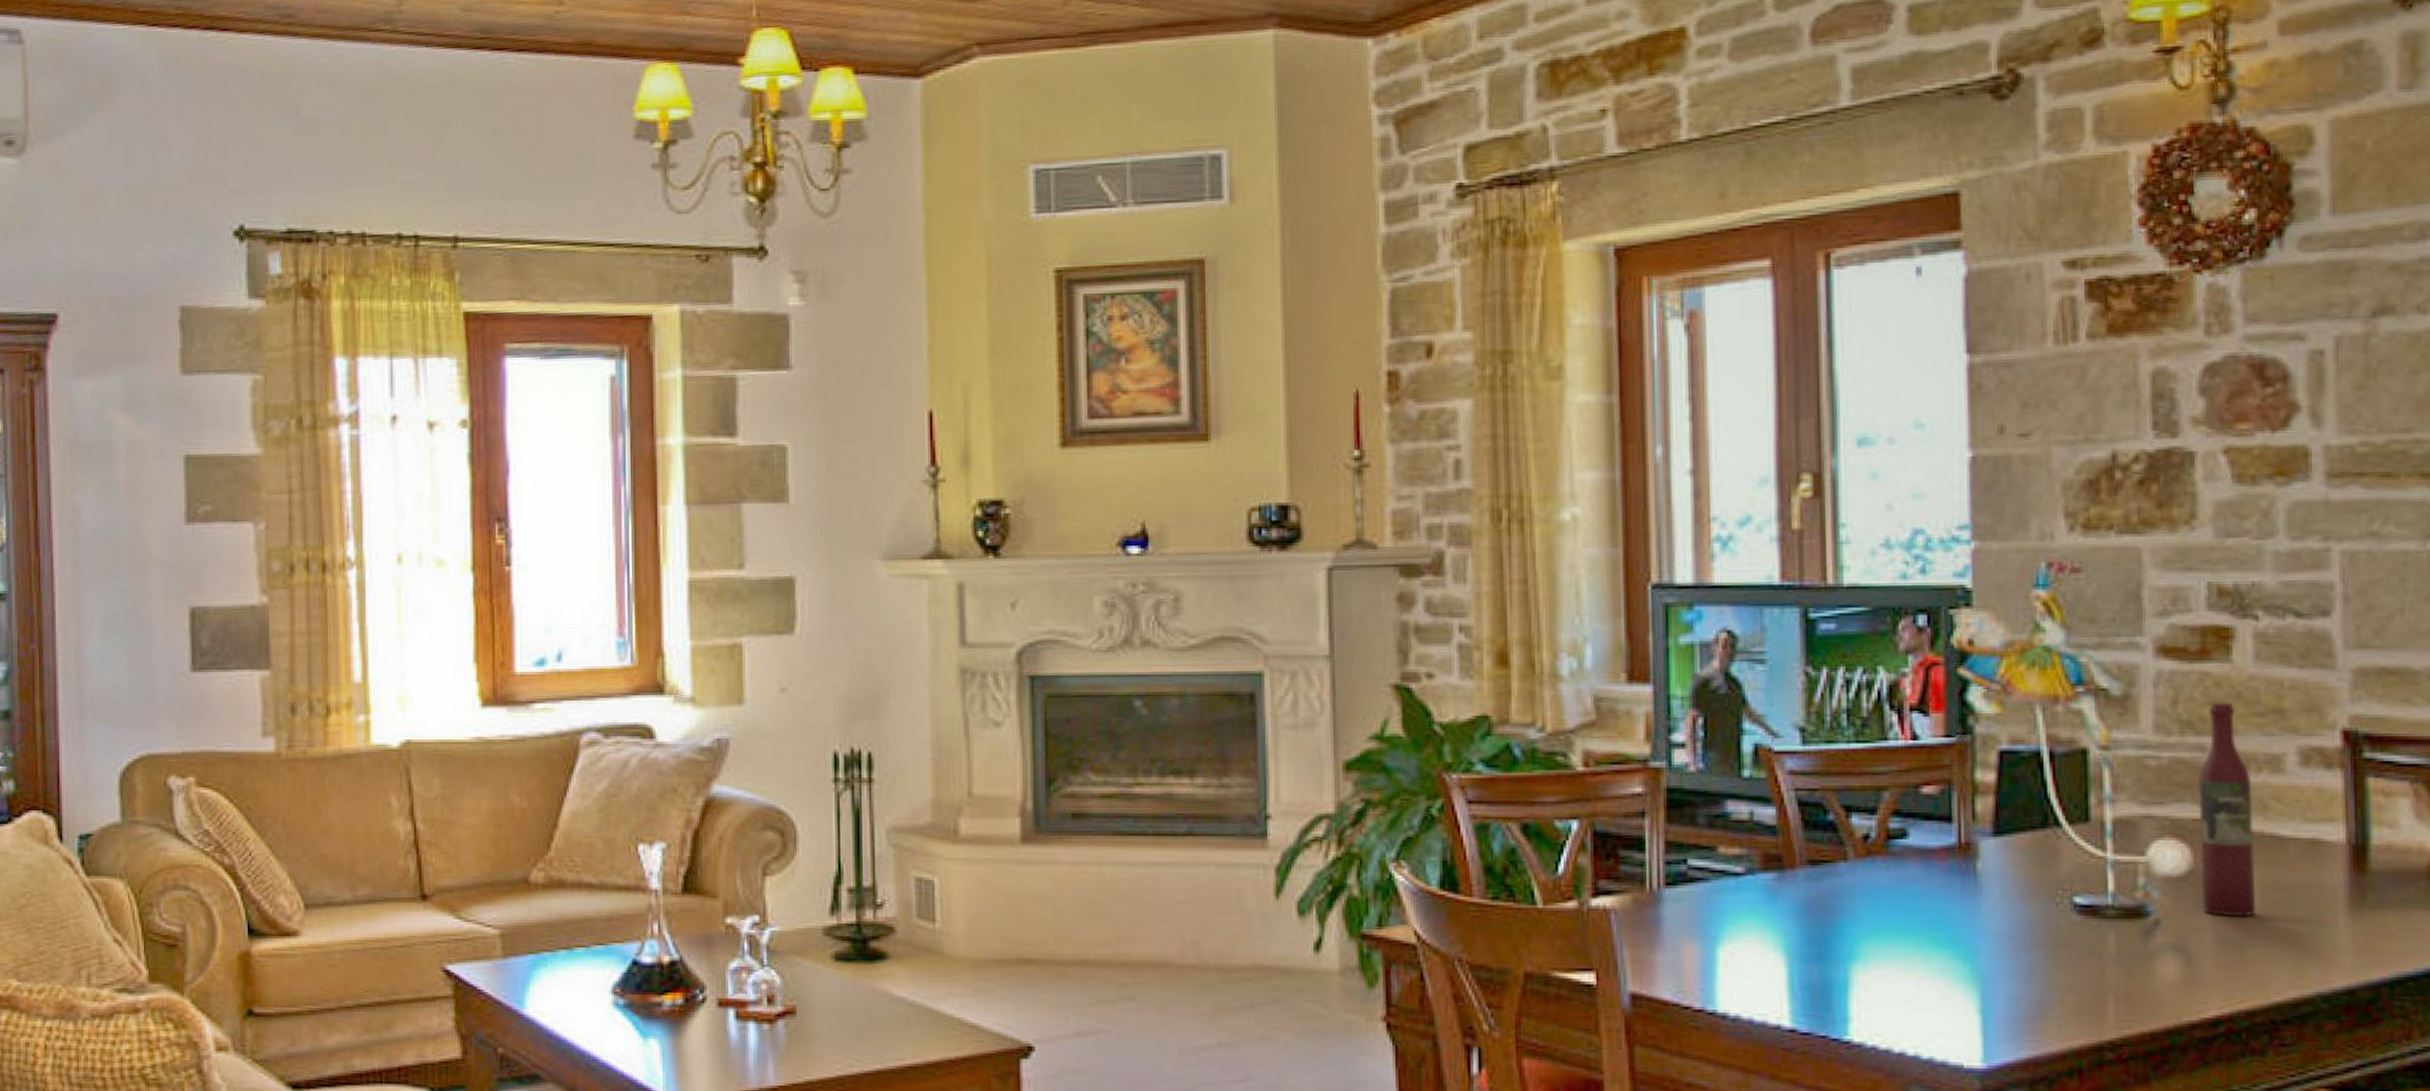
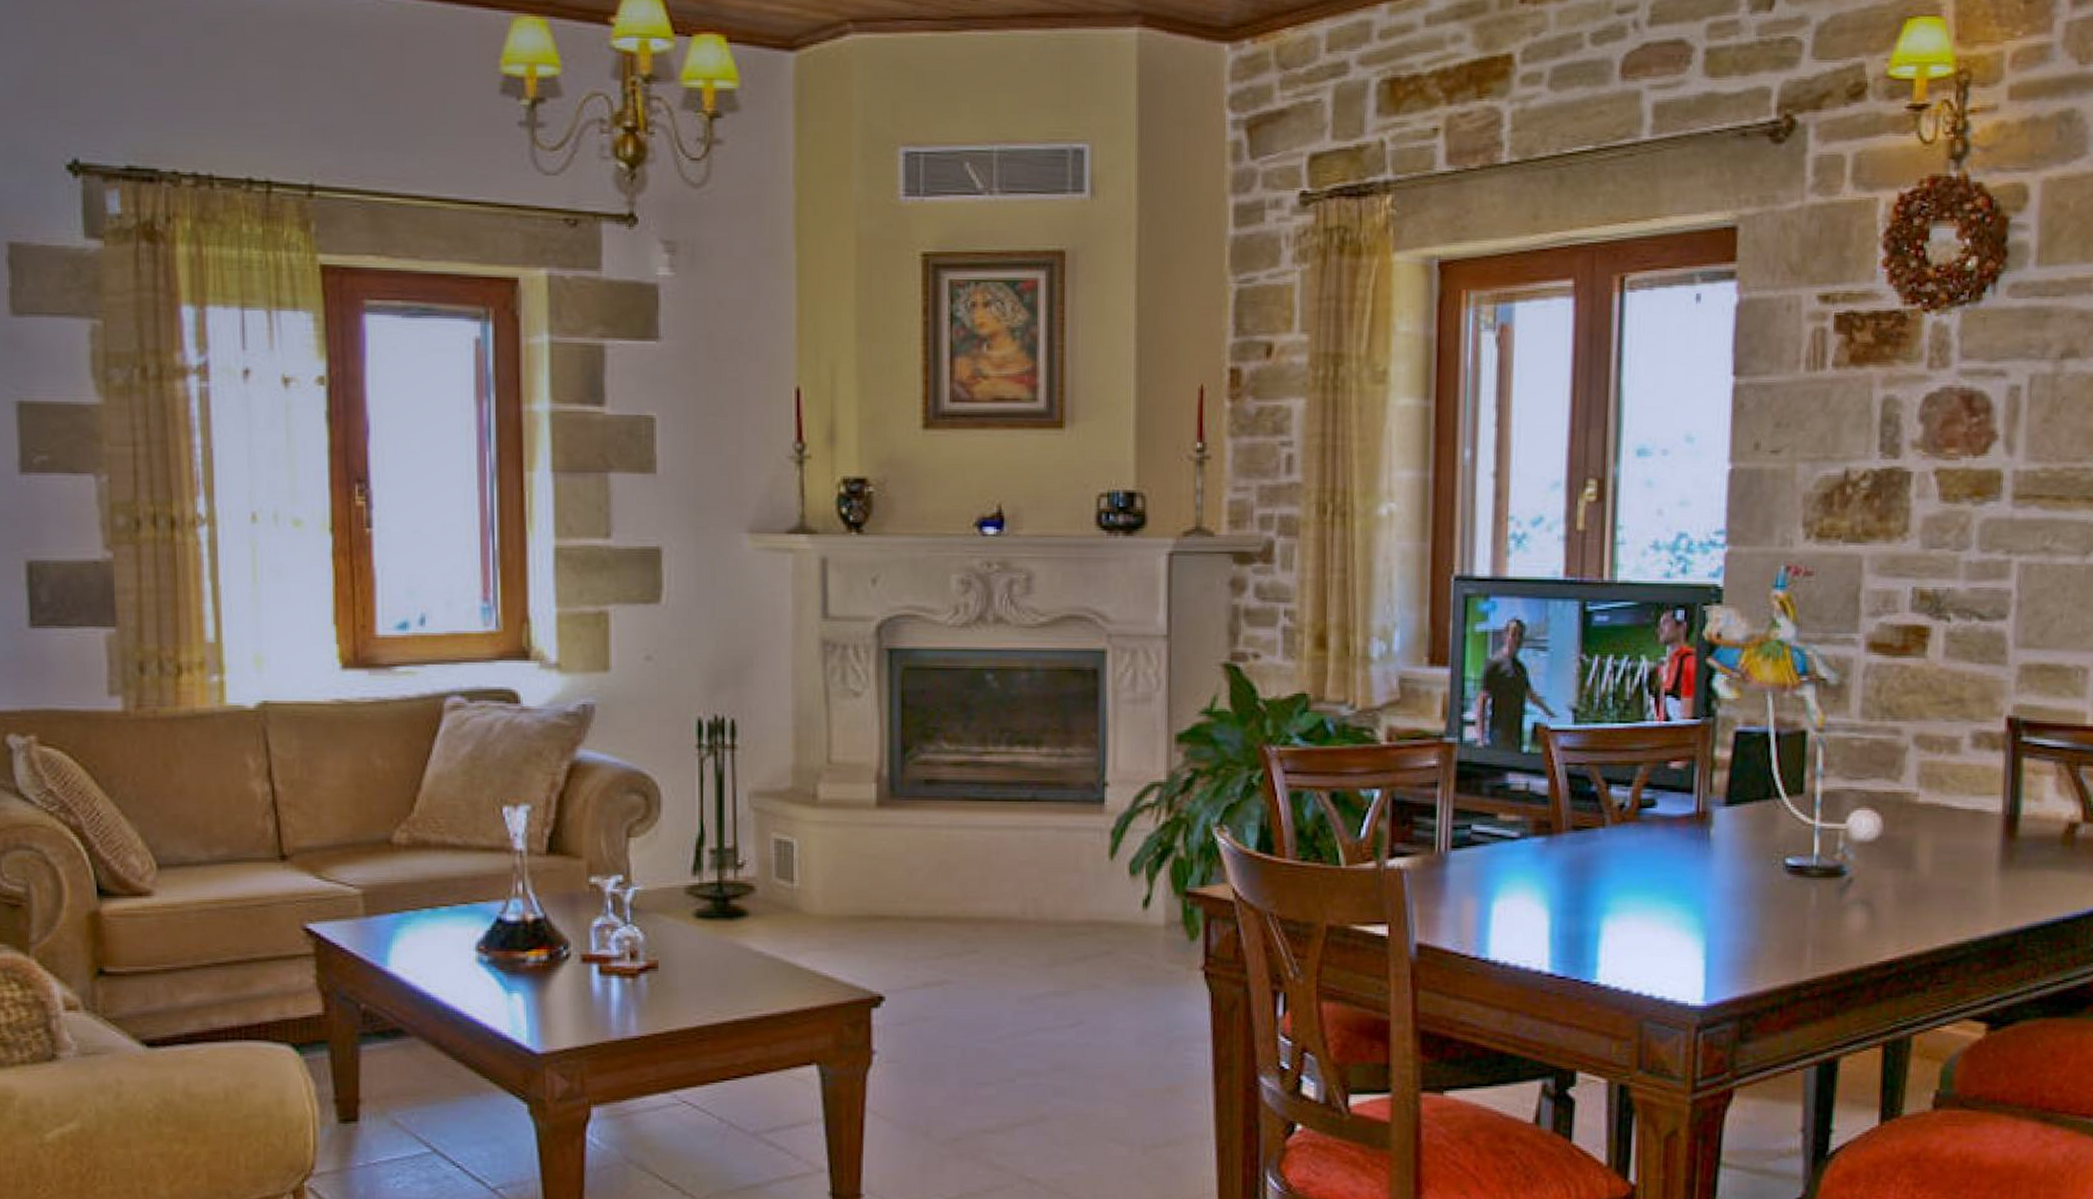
wine bottle: present [2198,702,2256,917] -> none [1886,692,1933,876]

